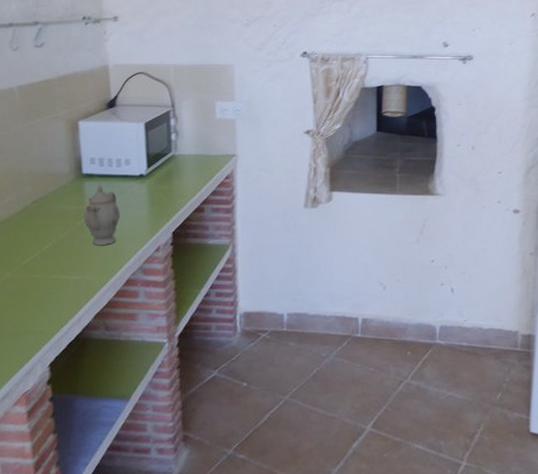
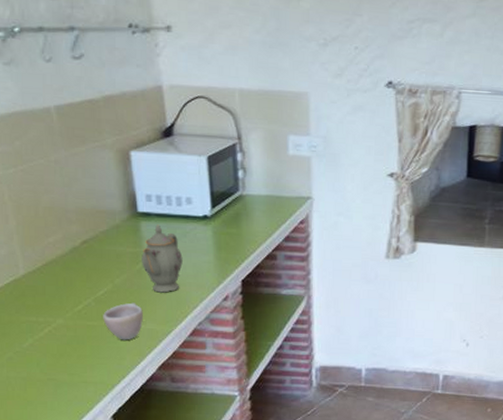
cup: none [46,255,83,291] -> present [103,302,143,341]

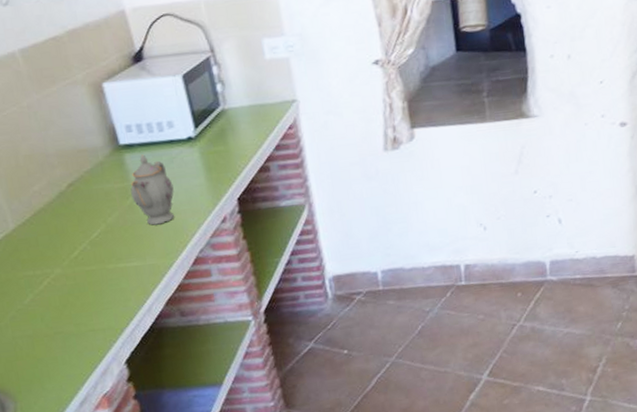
cup: present [103,302,143,341] -> none [100,239,143,281]

